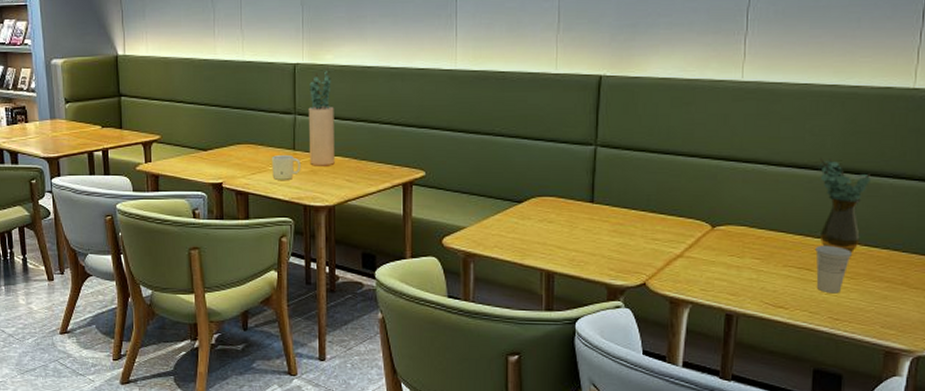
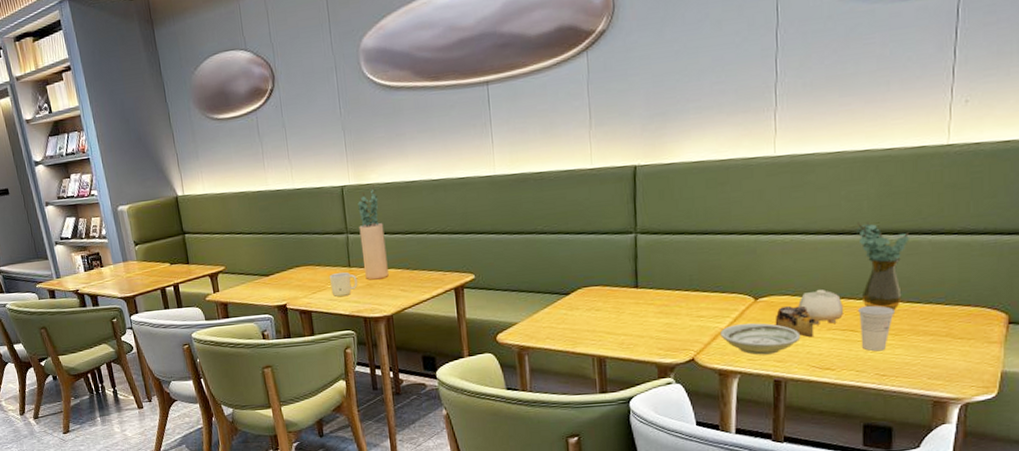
saucer: none [674,252,756,286] -> present [720,323,801,355]
cake slice: none [730,237,772,273] -> present [775,305,816,338]
sugar bowl: none [755,222,800,260] -> present [798,289,843,325]

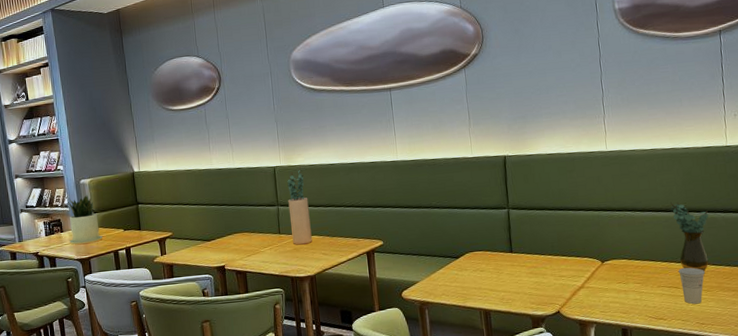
planter: none [104,224,148,281] -> present [66,195,103,245]
mug: present [330,272,358,297] -> none [263,238,286,259]
saucer: present [720,323,801,355] -> none [578,281,639,308]
cake slice: present [775,305,816,338] -> none [618,267,648,293]
sugar bowl: present [798,289,843,325] -> none [634,254,668,283]

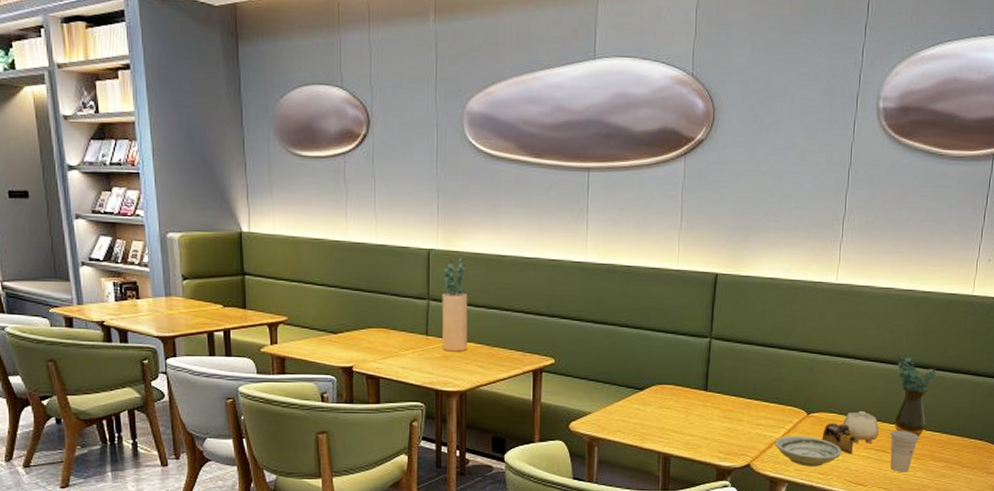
planter: present [66,195,103,245] -> none [146,254,194,318]
saucer: none [578,281,639,308] -> present [775,436,842,467]
cake slice: none [618,267,648,293] -> present [822,422,855,454]
sugar bowl: none [634,254,668,283] -> present [843,410,879,443]

